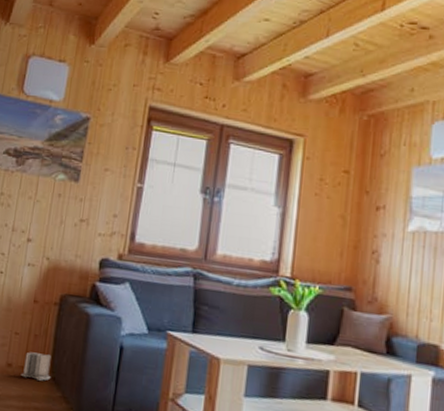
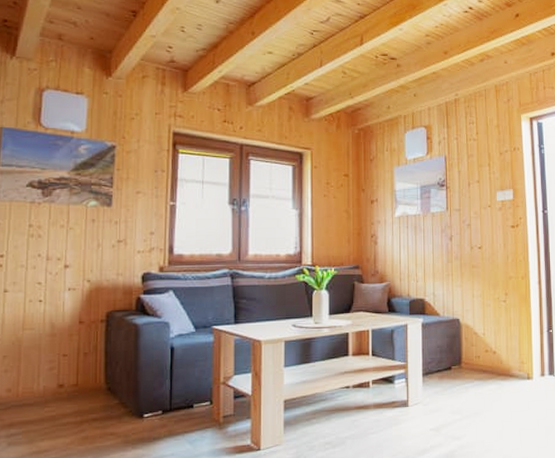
architectural model: present [20,352,52,382] -> none [74,368,105,394]

